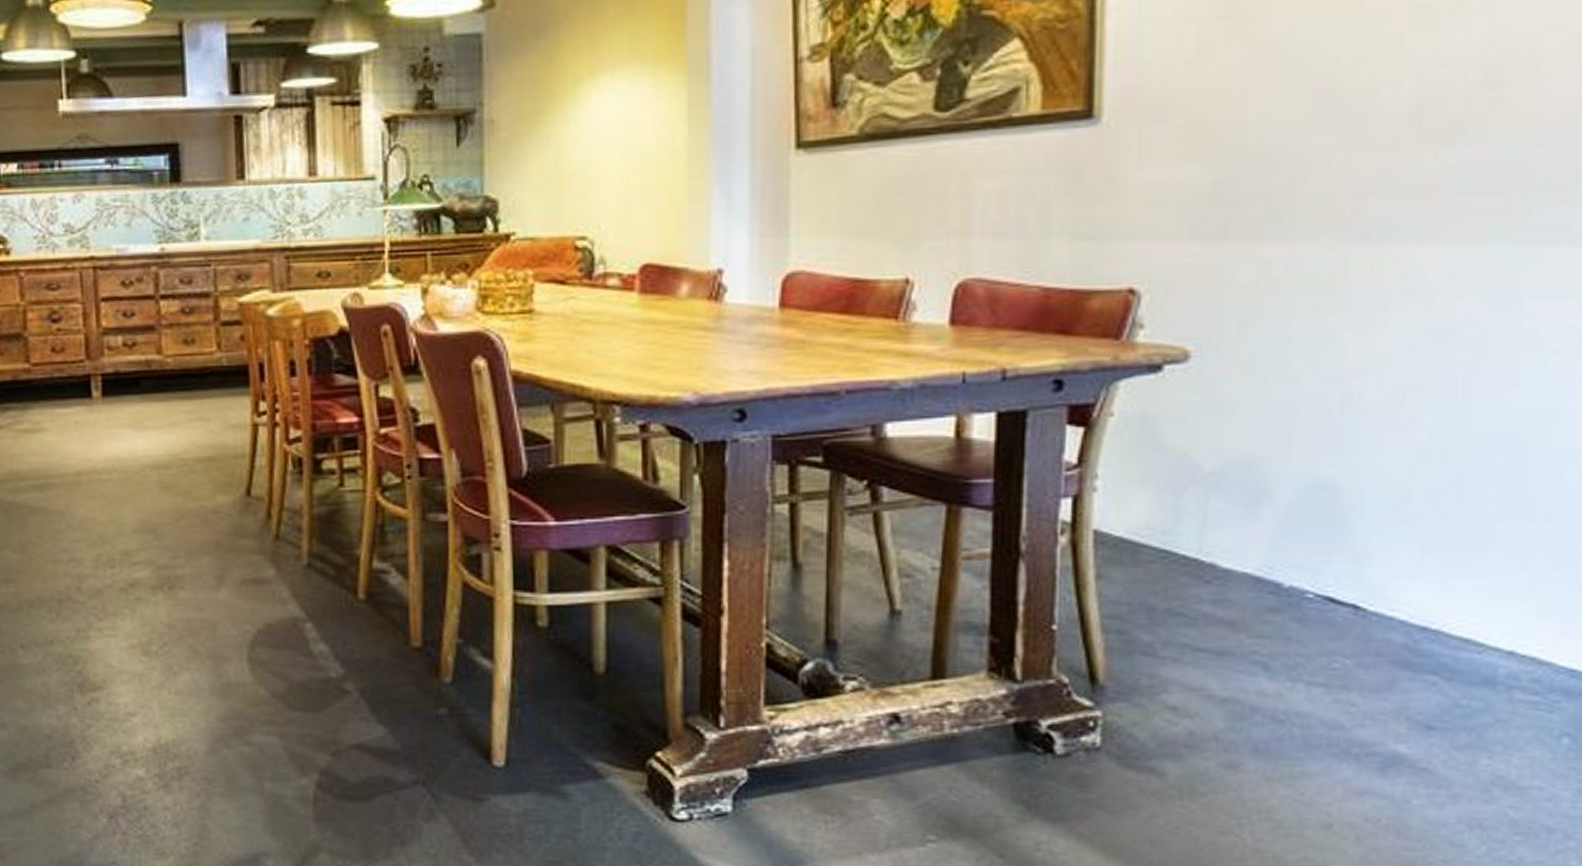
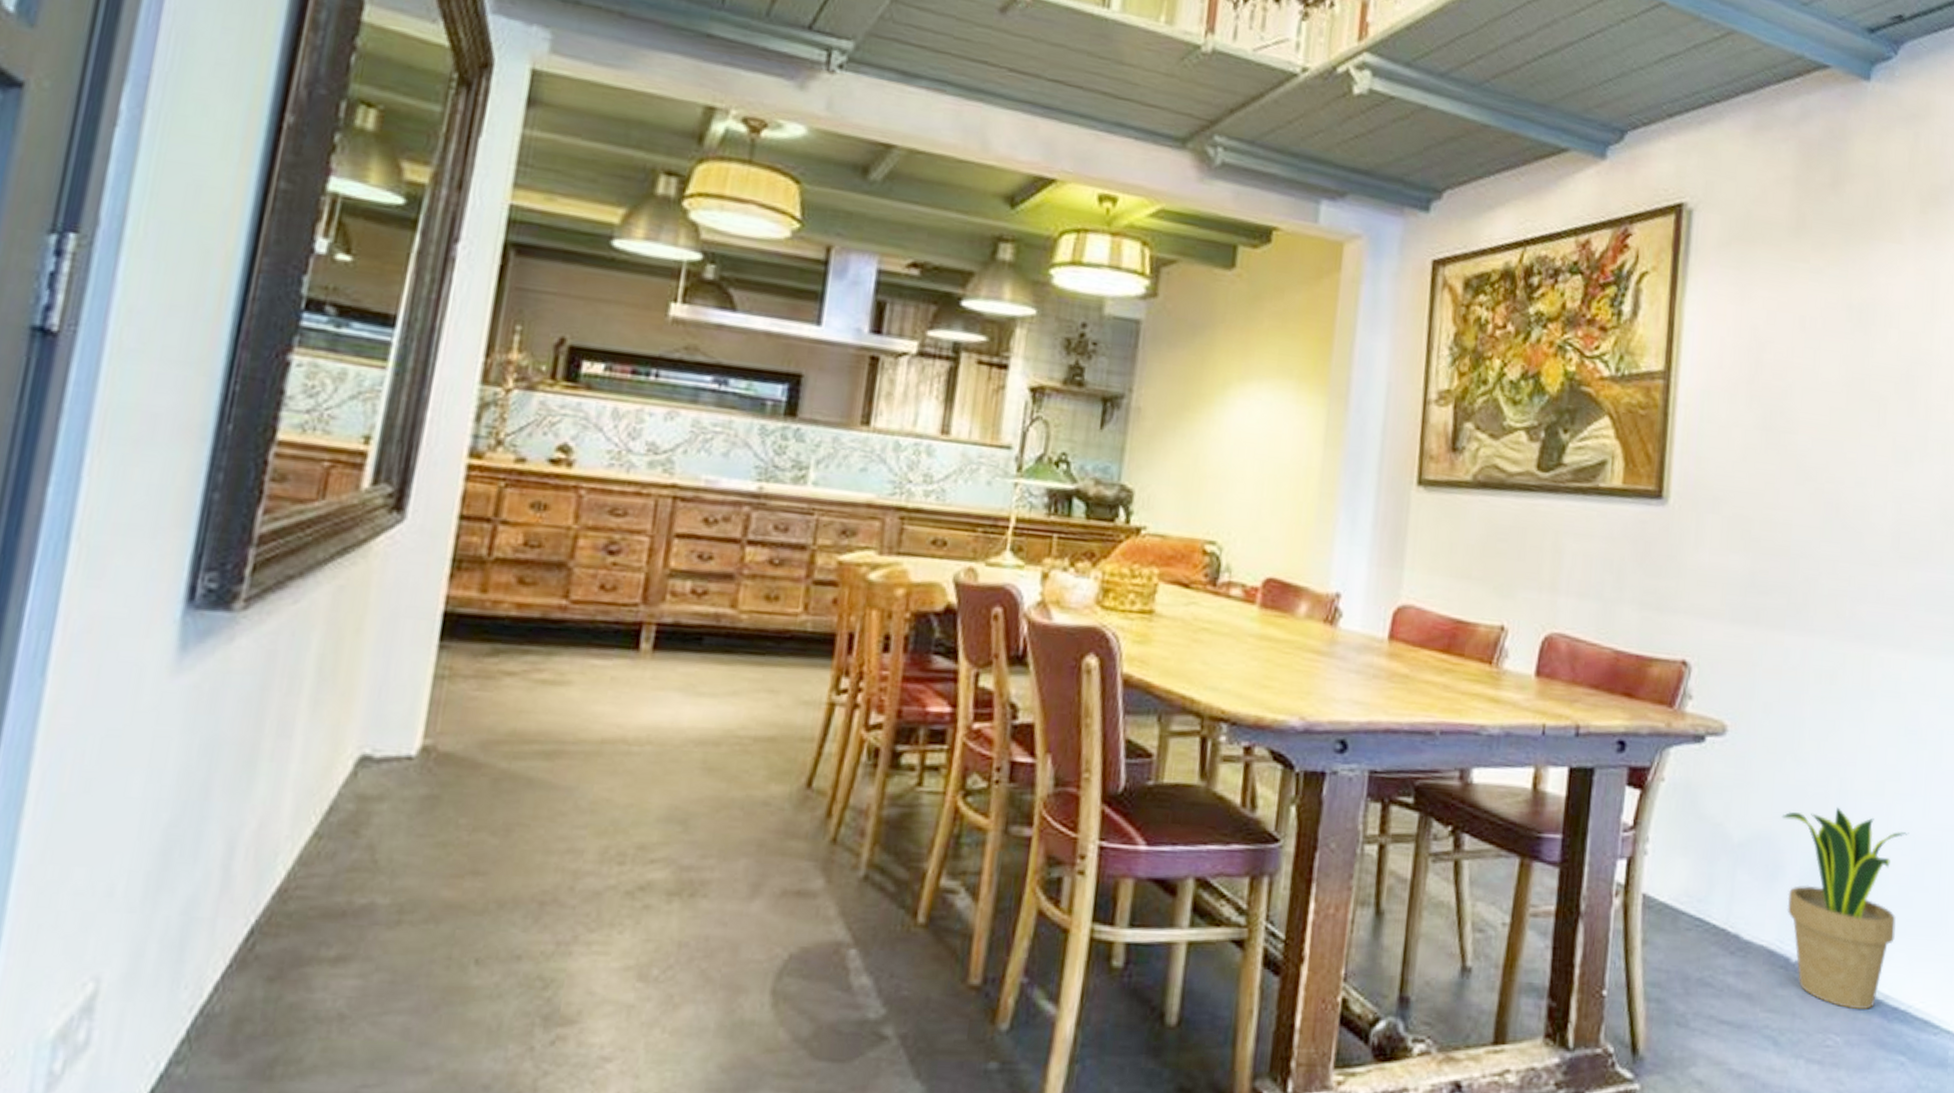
potted plant: none [1265,424,1441,632] -> present [1781,807,1909,1010]

